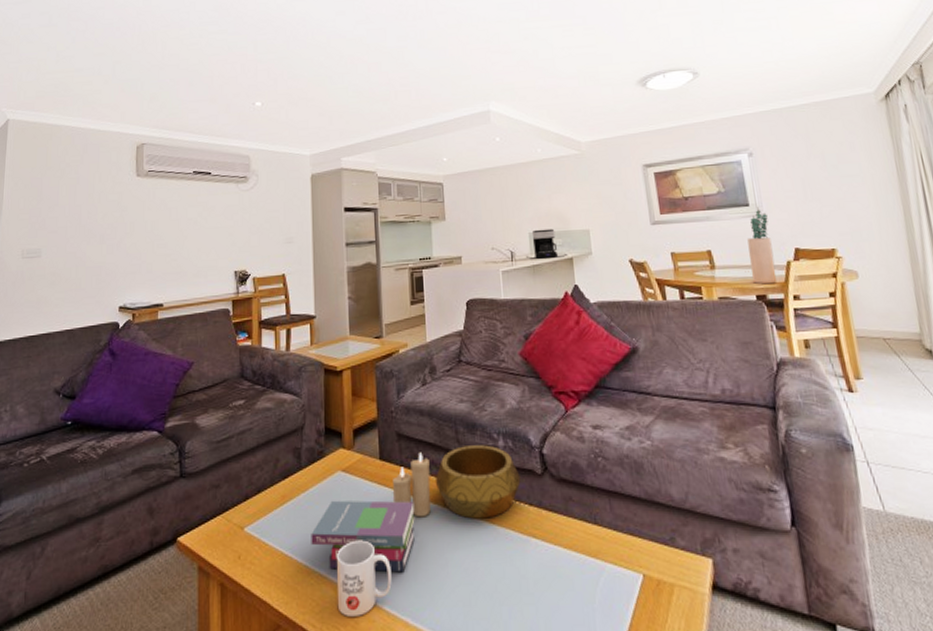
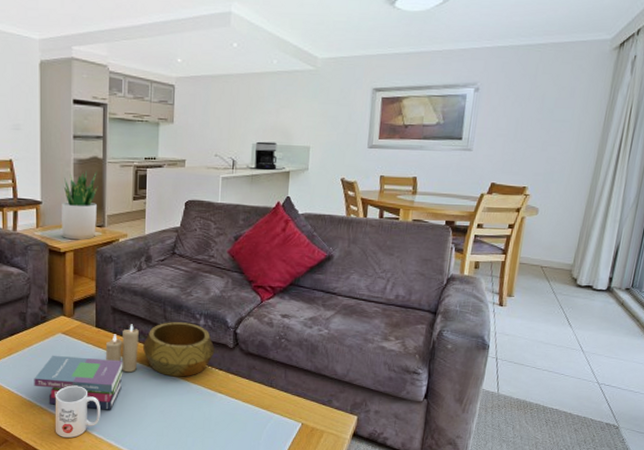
planter: none [336,277,374,356] -> present [62,170,98,240]
vase: present [747,207,777,285] -> none [446,142,476,213]

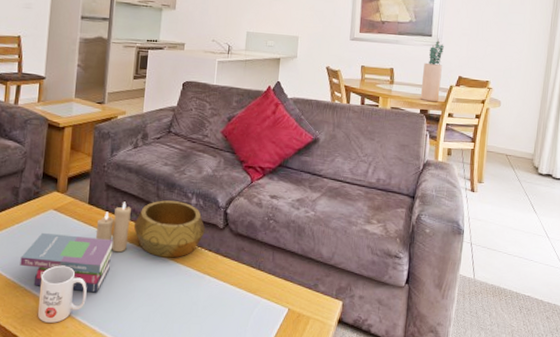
planter: present [62,170,98,240] -> none [62,49,101,116]
coffee maker: present [246,141,286,171] -> none [240,29,277,57]
vase: none [446,142,476,213] -> present [420,39,444,102]

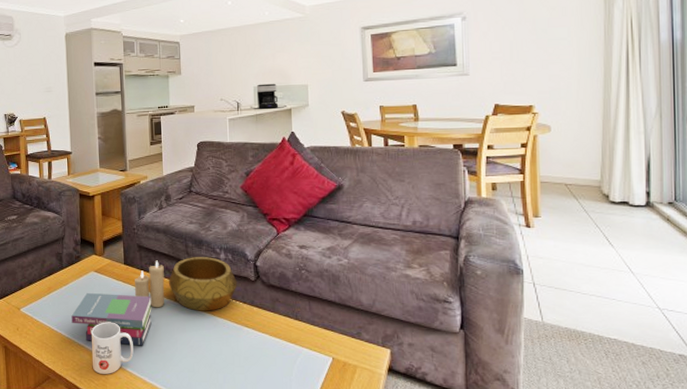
coffee maker: none [240,29,277,57] -> present [249,83,288,110]
vase: present [420,39,444,102] -> none [451,67,474,135]

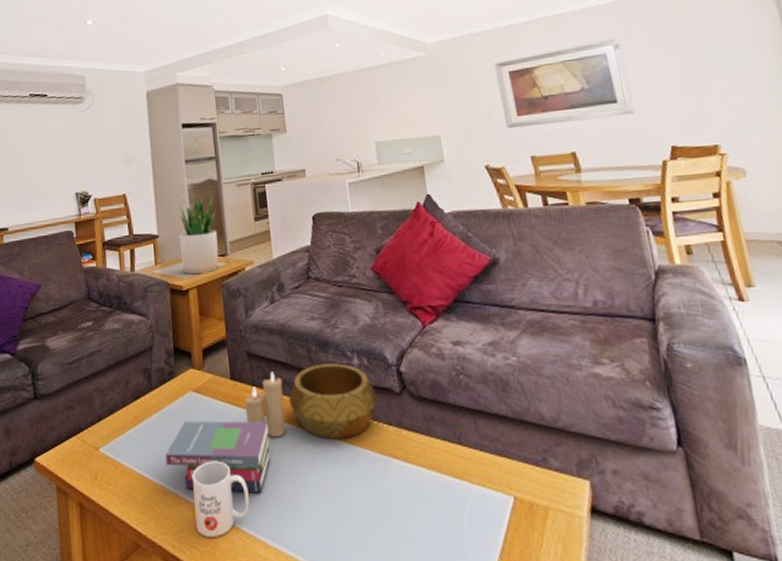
planter: none [89,121,120,184] -> present [179,194,219,275]
coffee maker: present [249,83,288,110] -> none [372,136,419,169]

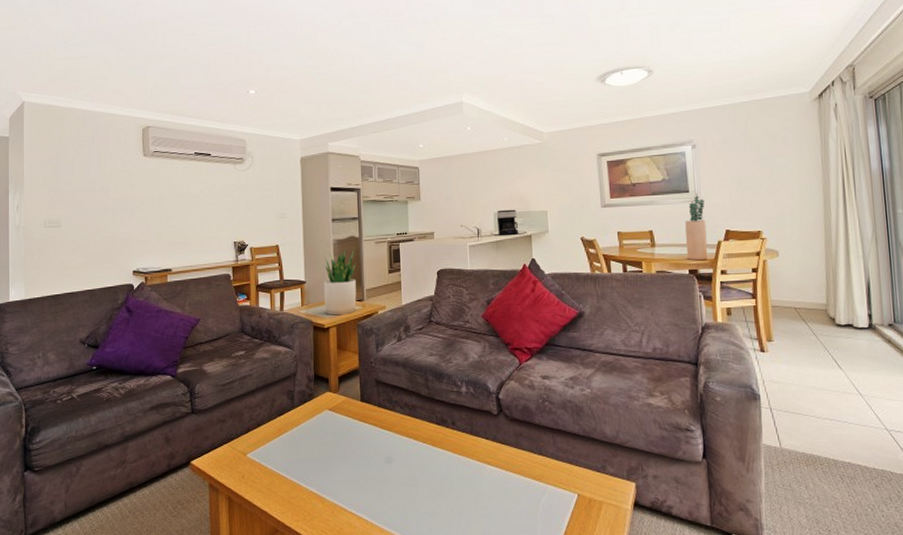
books: present [165,420,271,494] -> none [303,433,390,491]
mug: present [191,460,250,537] -> none [324,465,370,524]
candle: present [244,371,286,438] -> none [371,396,404,448]
decorative bowl: present [288,363,379,439] -> none [407,391,480,450]
coffee maker: none [372,136,419,169] -> present [490,209,528,236]
vase: none [616,103,652,187] -> present [685,194,708,261]

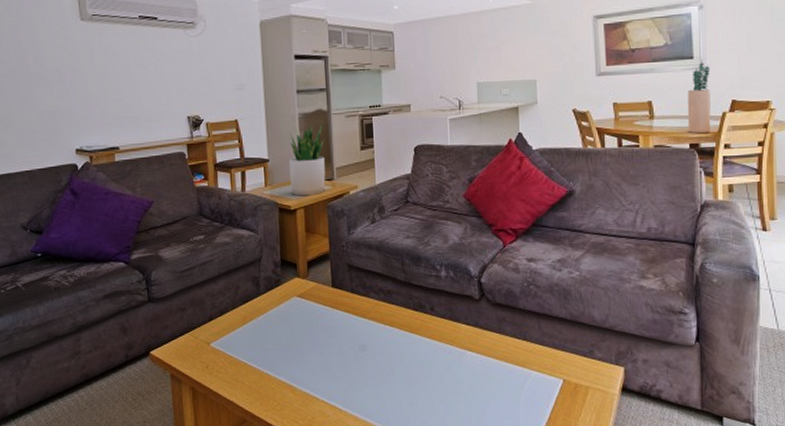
coffee maker: present [490,209,528,236] -> none [472,78,514,108]

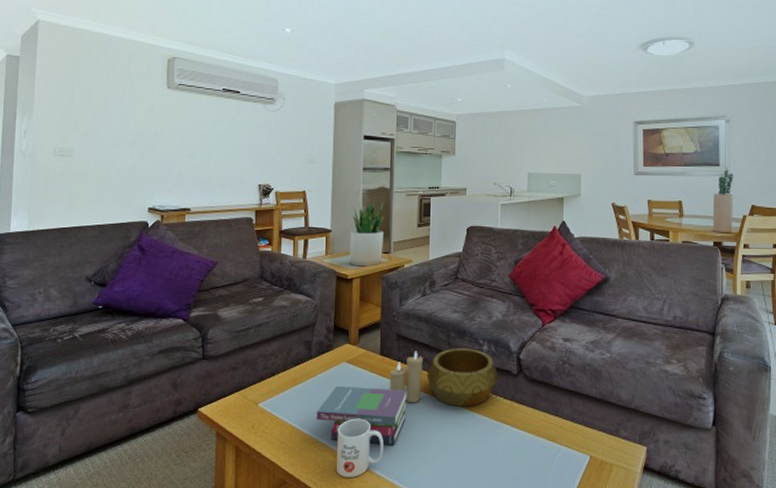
books: none [271,321,364,379] -> present [316,385,407,445]
mug: none [293,353,344,413] -> present [336,418,384,477]
candle: none [343,281,379,335] -> present [389,351,423,403]
decorative bowl: none [382,275,460,336] -> present [426,348,499,407]

